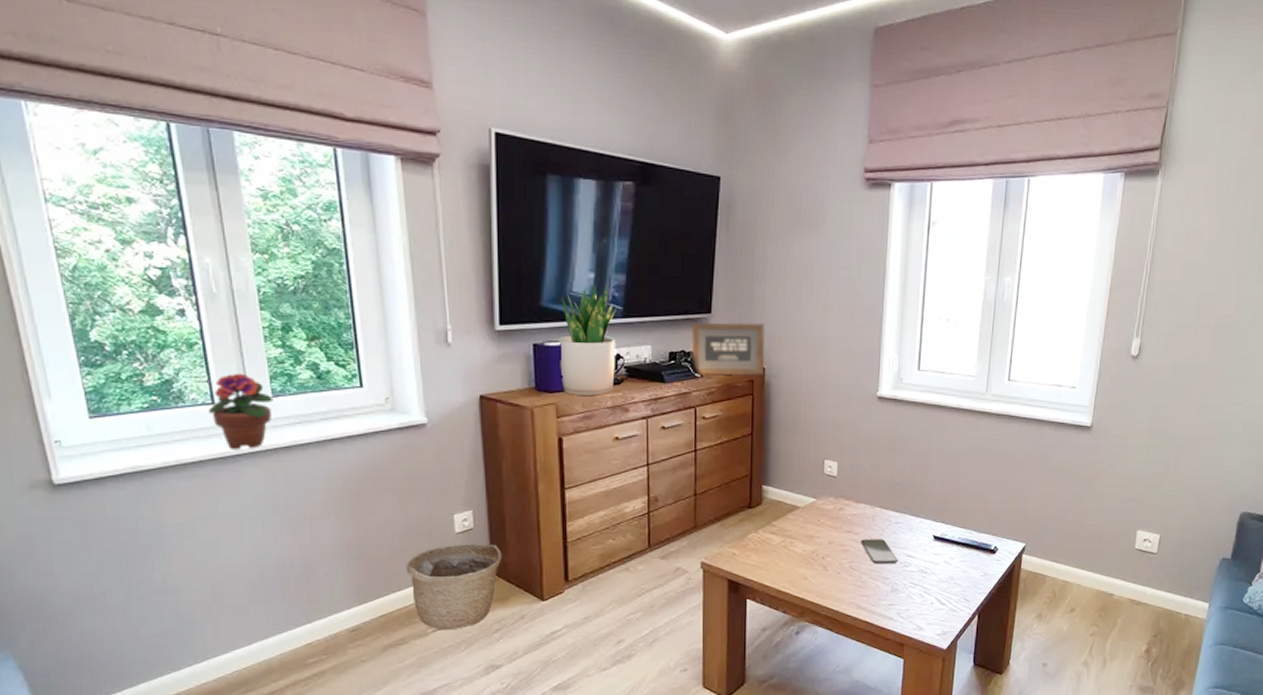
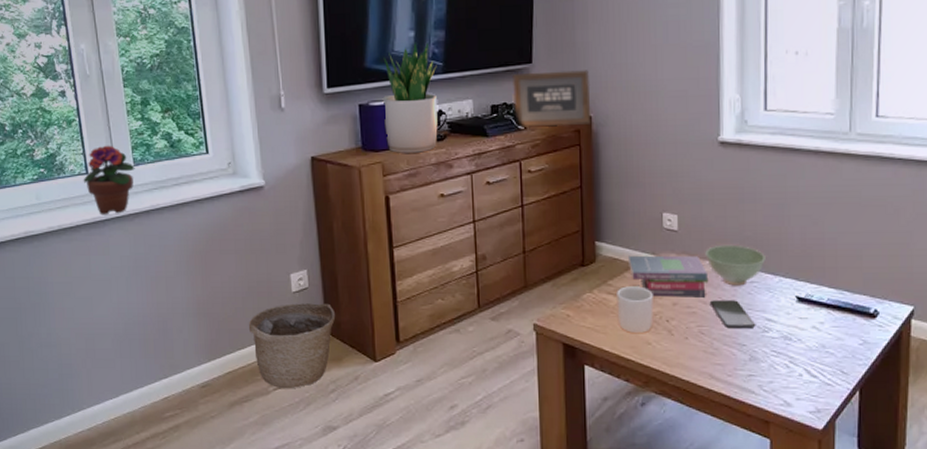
mug: none [779,527,812,570] -> present [617,286,654,334]
books: none [792,498,861,537] -> present [629,255,709,297]
bowl: none [859,489,910,526] -> present [705,244,766,286]

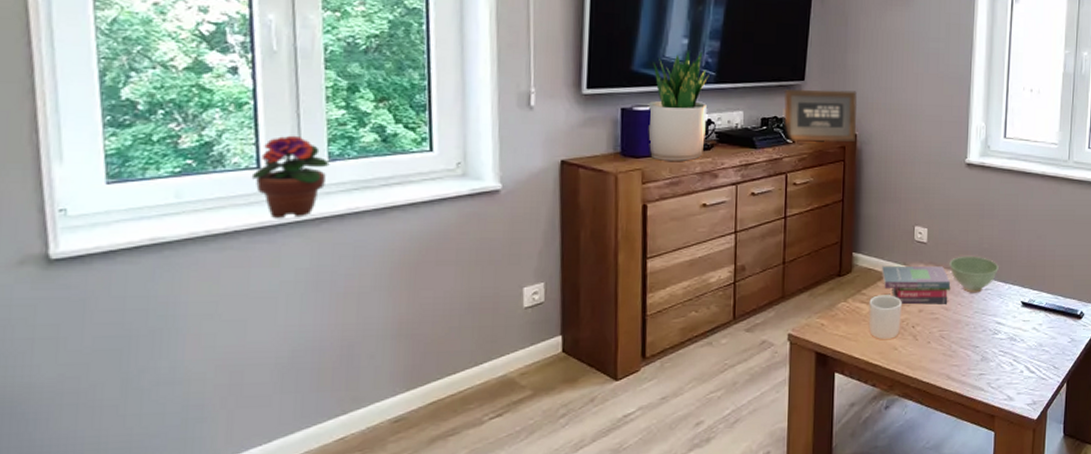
basket: present [248,303,336,389] -> none [464,319,574,418]
smartphone: present [709,300,756,329] -> none [950,306,988,332]

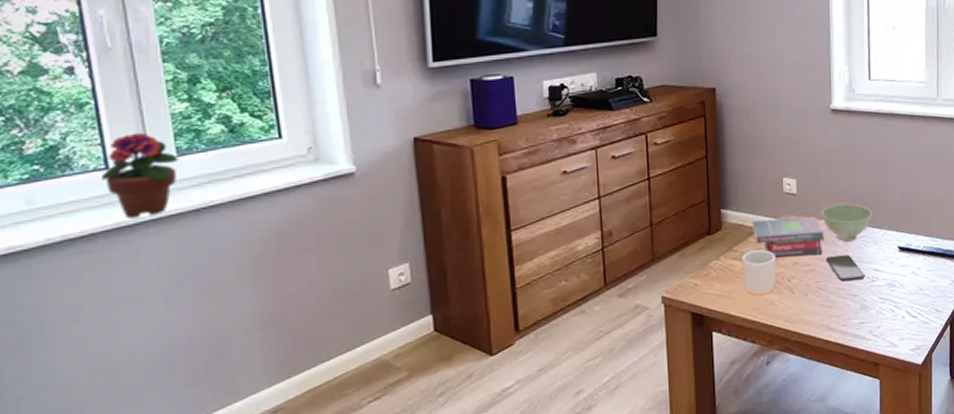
planter: present [648,51,709,161] -> none [498,14,560,130]
picture frame: present [783,89,857,143] -> none [638,43,716,102]
smartphone: none [950,306,988,332] -> present [825,255,866,282]

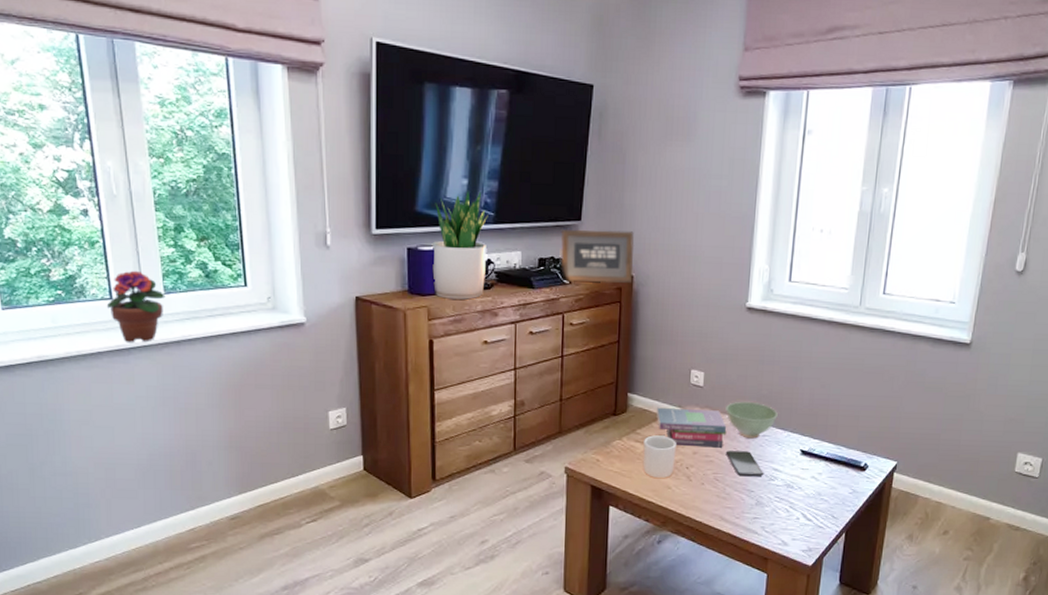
planter: none [498,14,560,130] -> present [432,191,488,300]
picture frame: none [638,43,716,102] -> present [560,230,634,284]

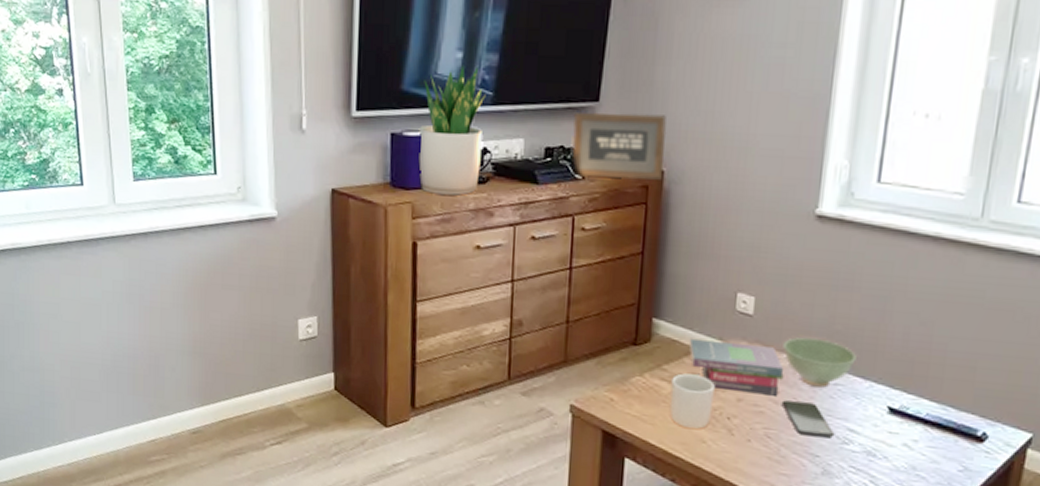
potted flower: present [106,270,166,344] -> none [77,154,135,234]

